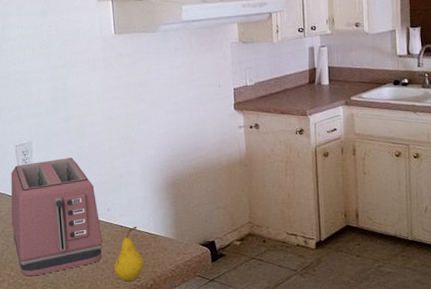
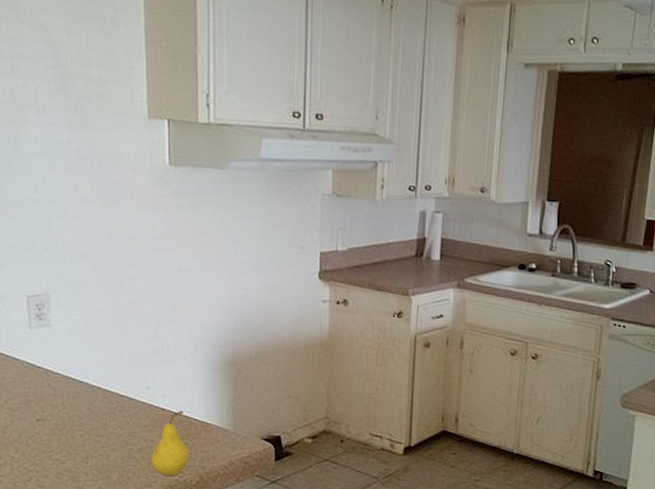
toaster: present [11,158,103,277] -> none [18,318,138,461]

